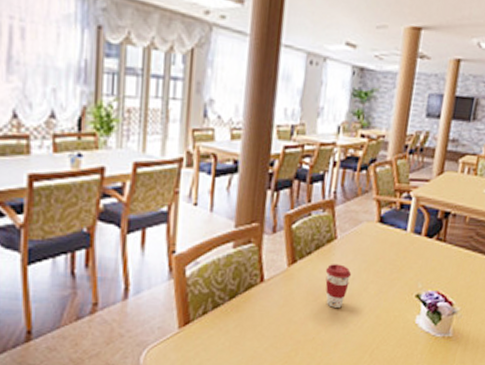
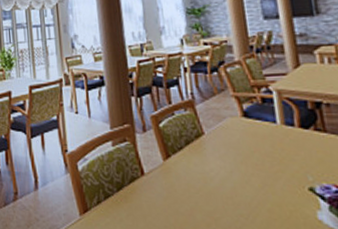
coffee cup: present [325,264,352,308] -> none [200,158,229,200]

